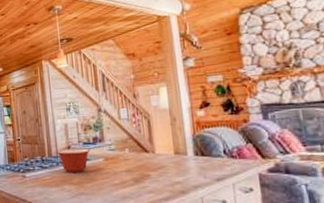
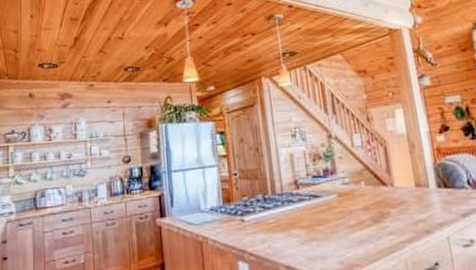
mixing bowl: present [56,148,90,173] -> none [281,182,320,214]

